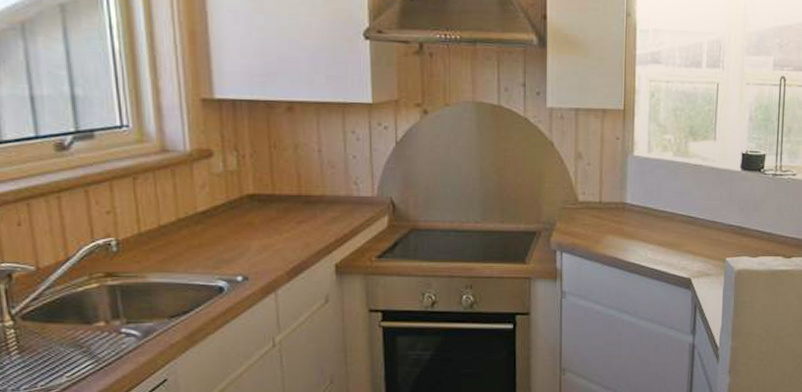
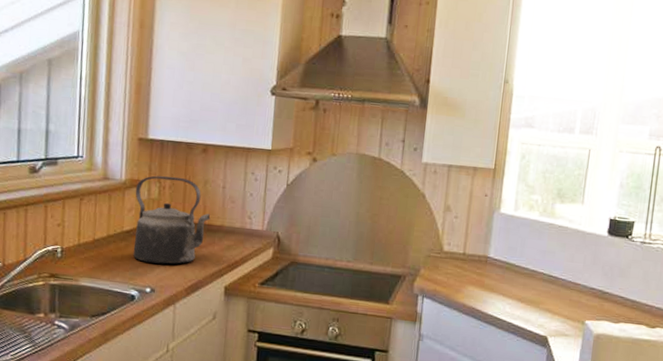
kettle: none [206,143,308,247] -> present [133,175,211,264]

